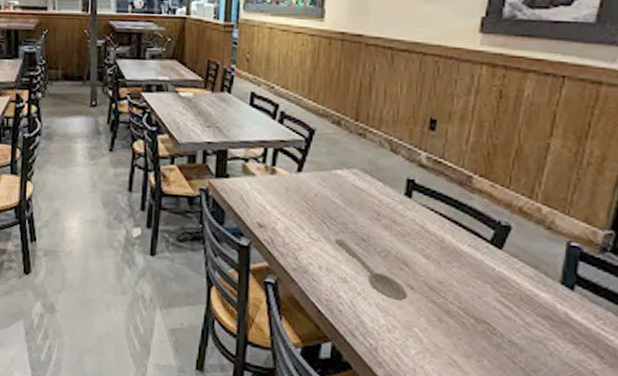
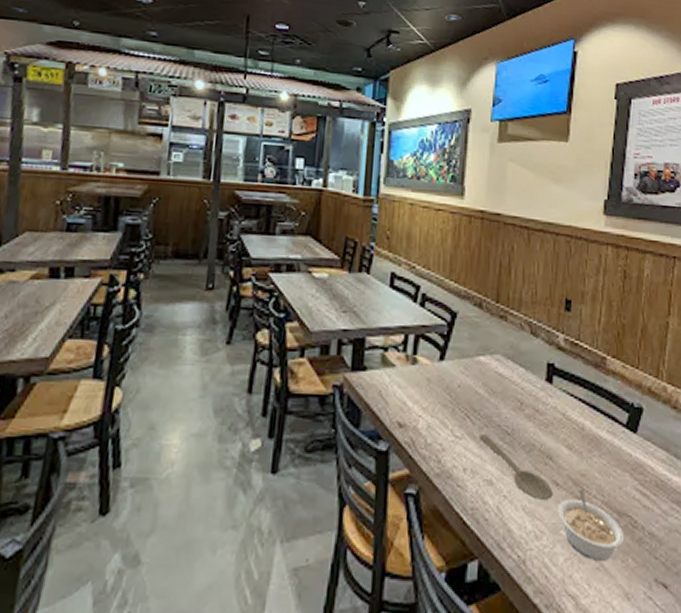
legume: none [411,294,482,360] -> present [557,488,625,562]

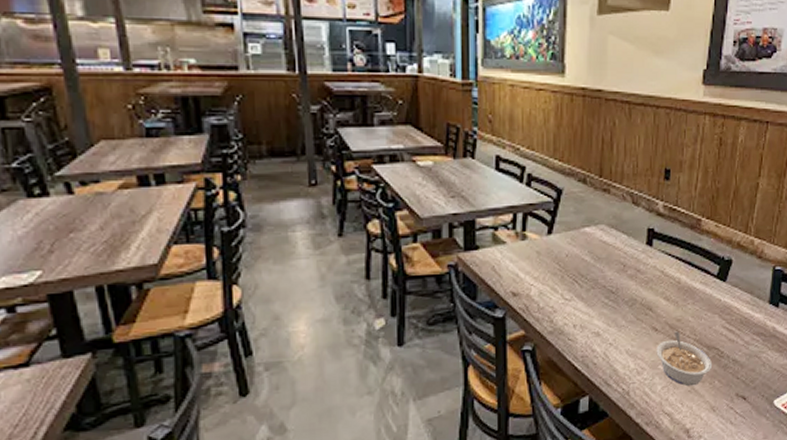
wooden spoon: present [480,434,553,500] -> none [587,295,652,344]

